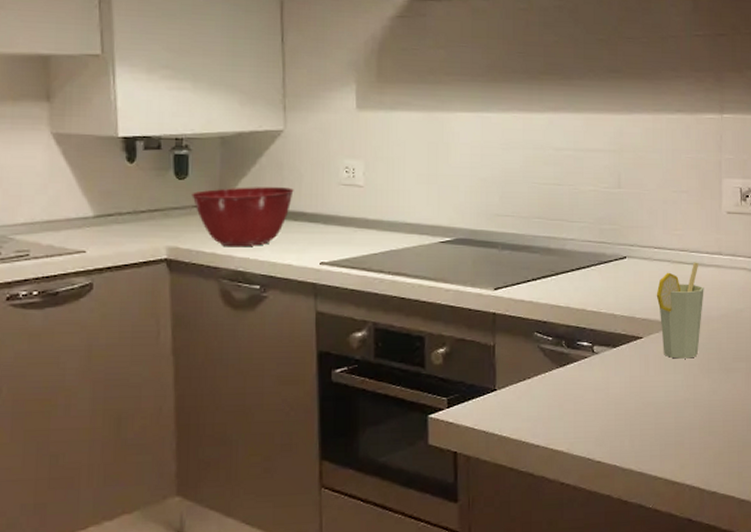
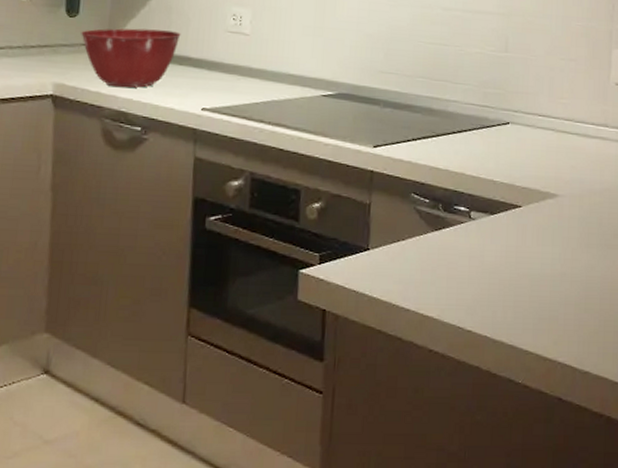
cup: present [656,262,704,359] -> none [538,132,588,231]

